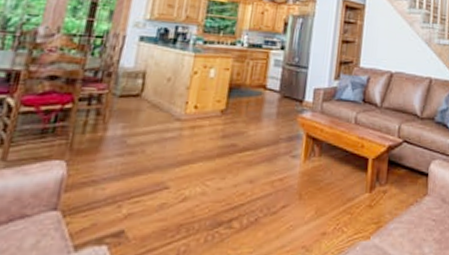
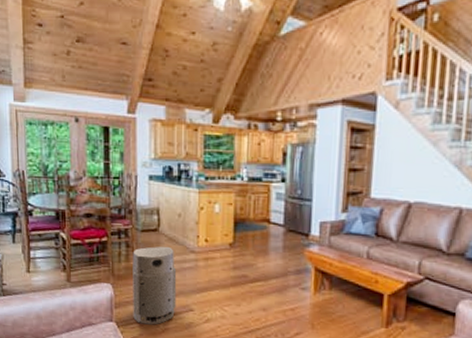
air purifier: none [87,113,157,210] -> present [133,246,177,325]

